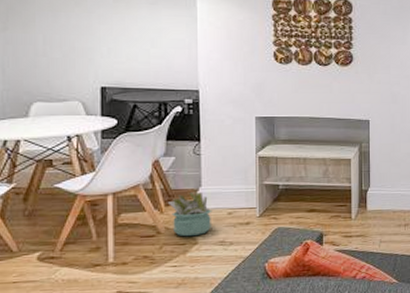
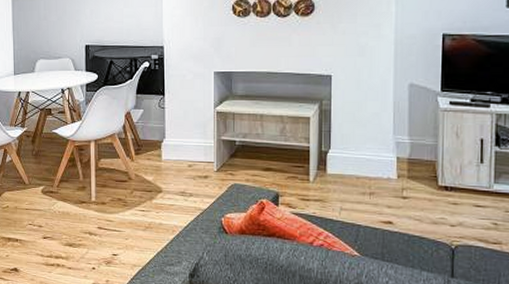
decorative plant: present [167,191,212,237] -> none [137,143,175,185]

